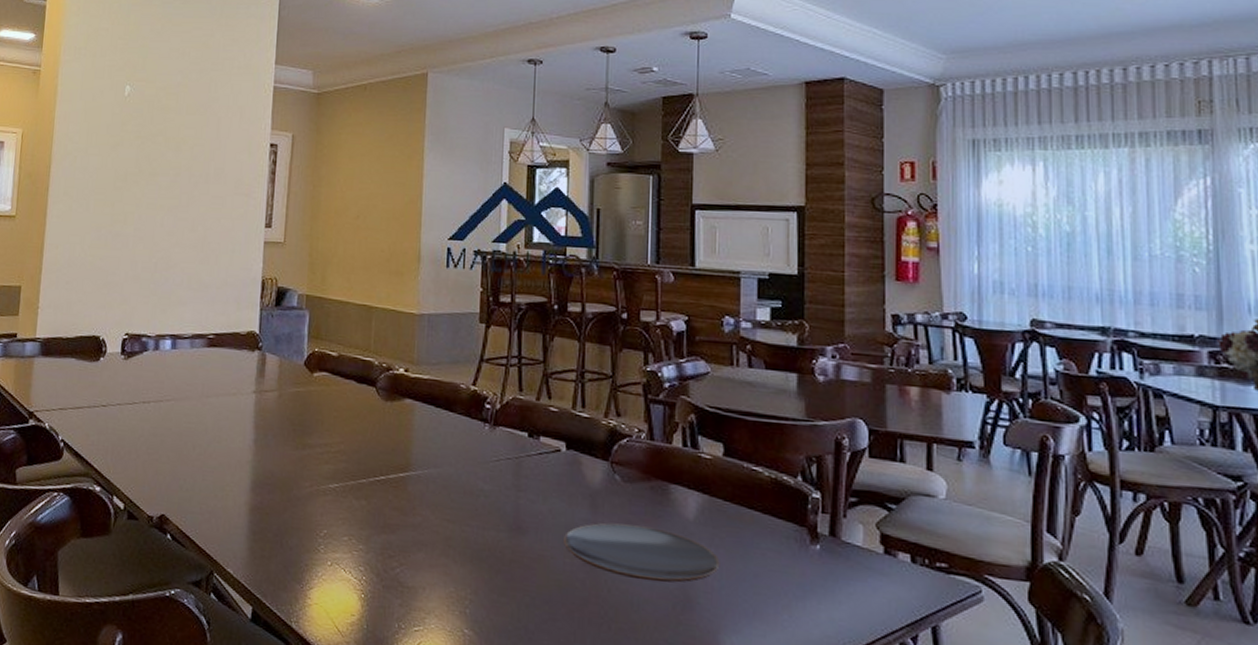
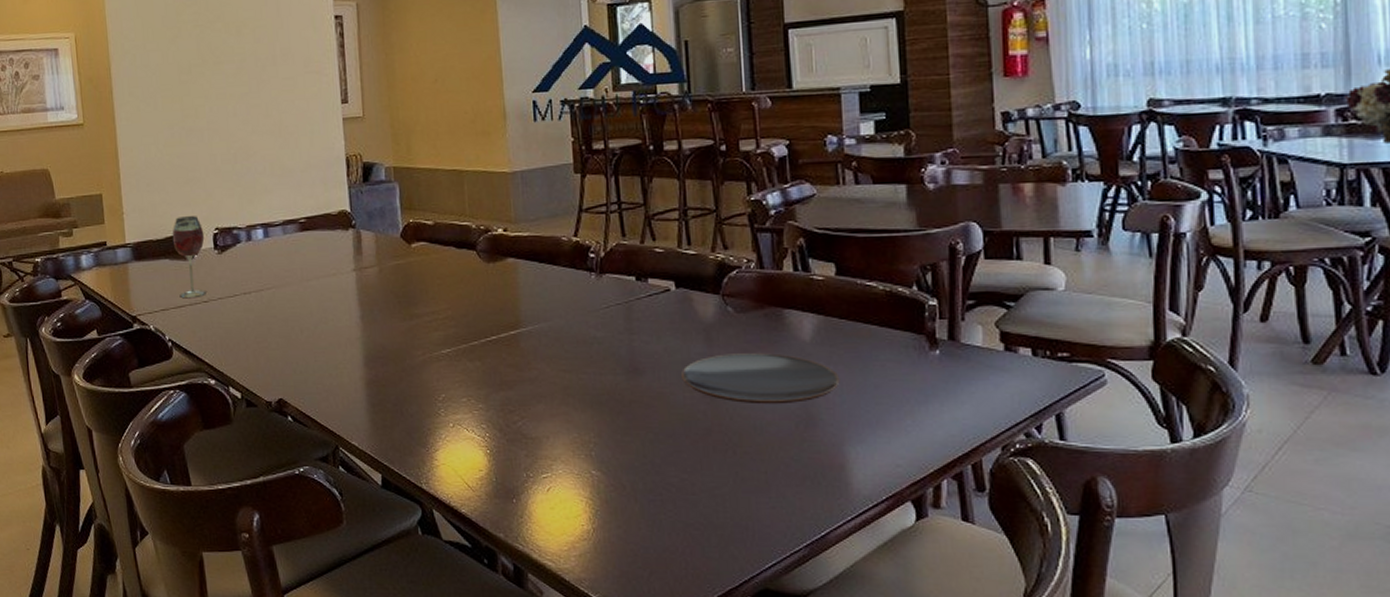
wineglass: none [79,318,114,401] -> present [172,216,206,299]

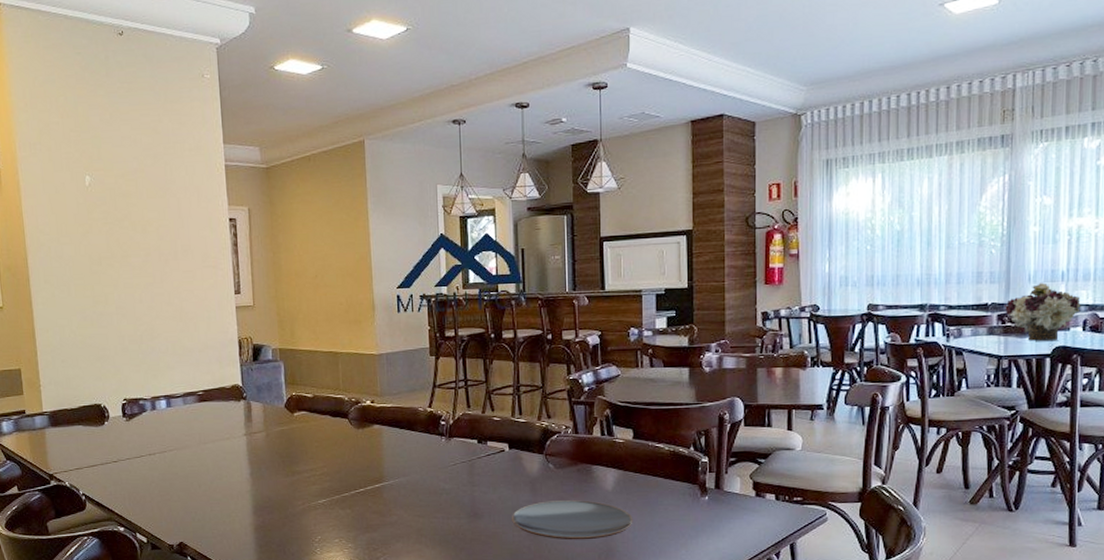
wineglass: present [172,216,206,299] -> none [85,388,116,459]

